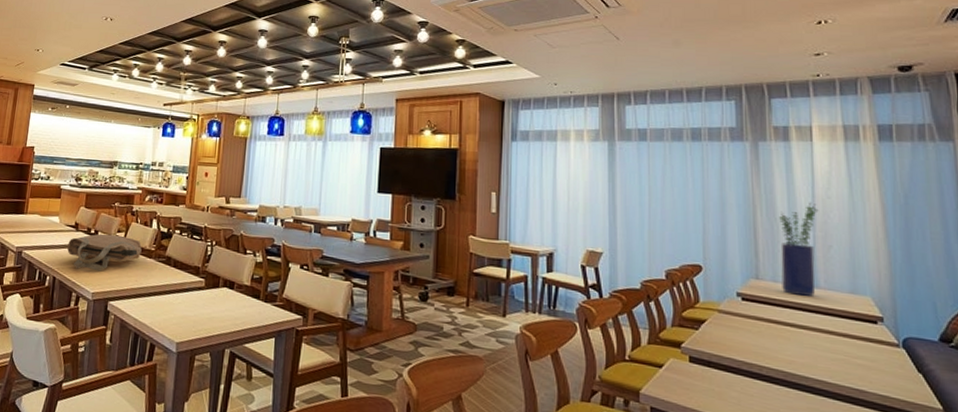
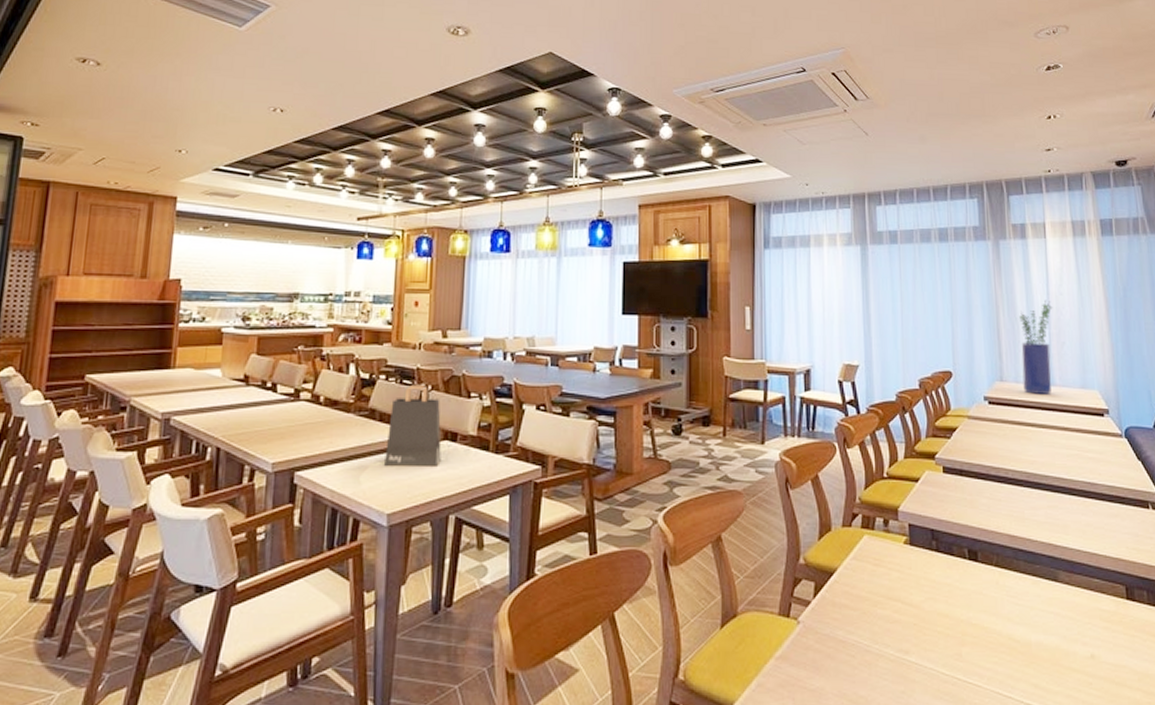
tote bag: present [66,233,142,272] -> none [234,386,337,435]
shopping bag: none [176,239,222,309] -> present [384,384,441,468]

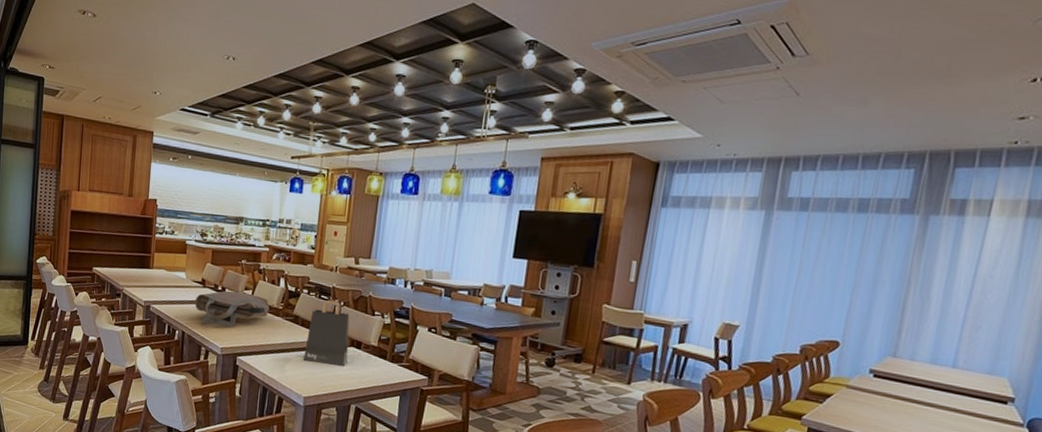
tote bag: none [234,386,337,435] -> present [194,290,270,328]
vase: present [1019,299,1053,394] -> none [917,281,977,376]

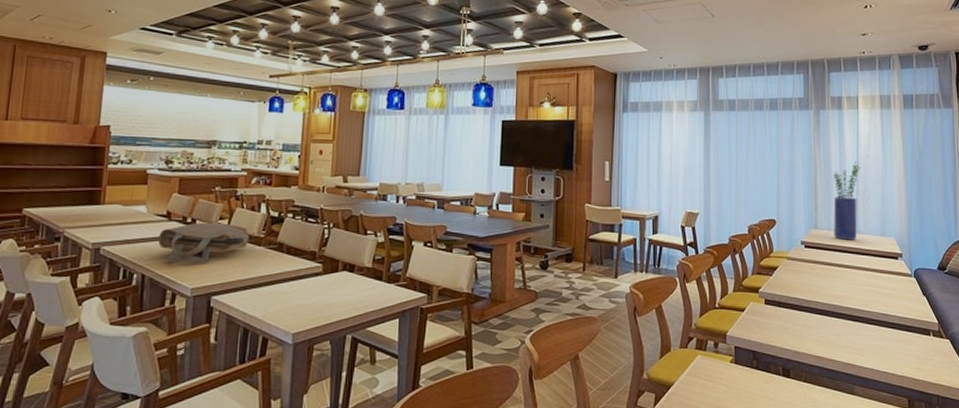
shopping bag: present [304,299,350,367] -> none [291,222,341,294]
vase: none [917,281,977,376] -> present [833,161,861,240]

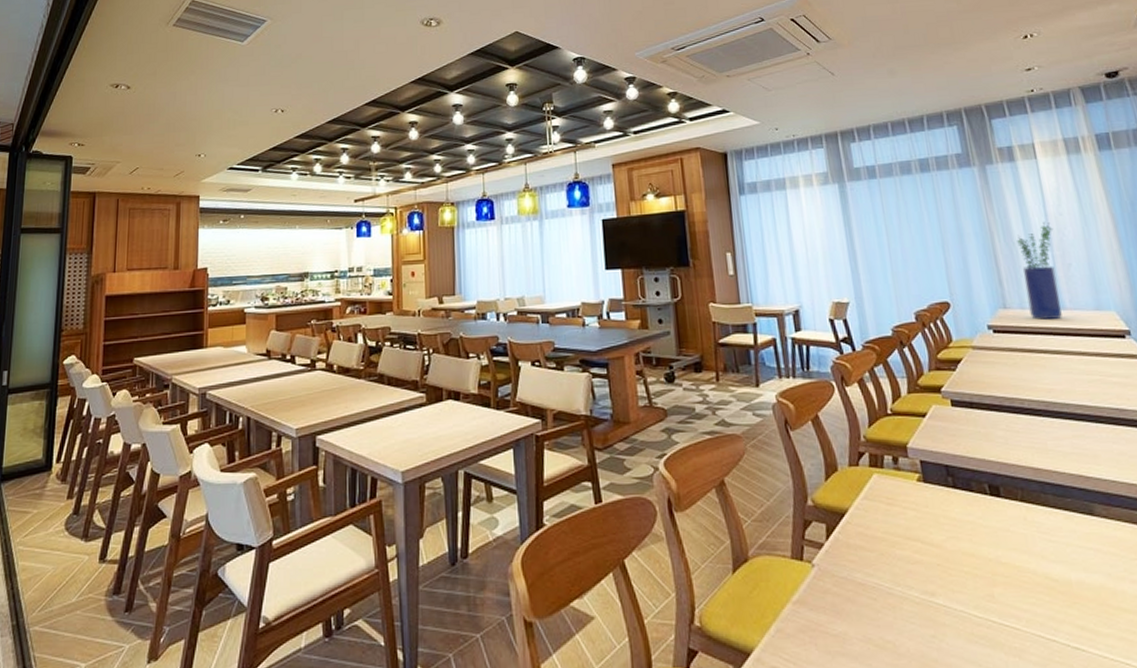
tote bag: present [157,222,249,264] -> none [259,357,349,404]

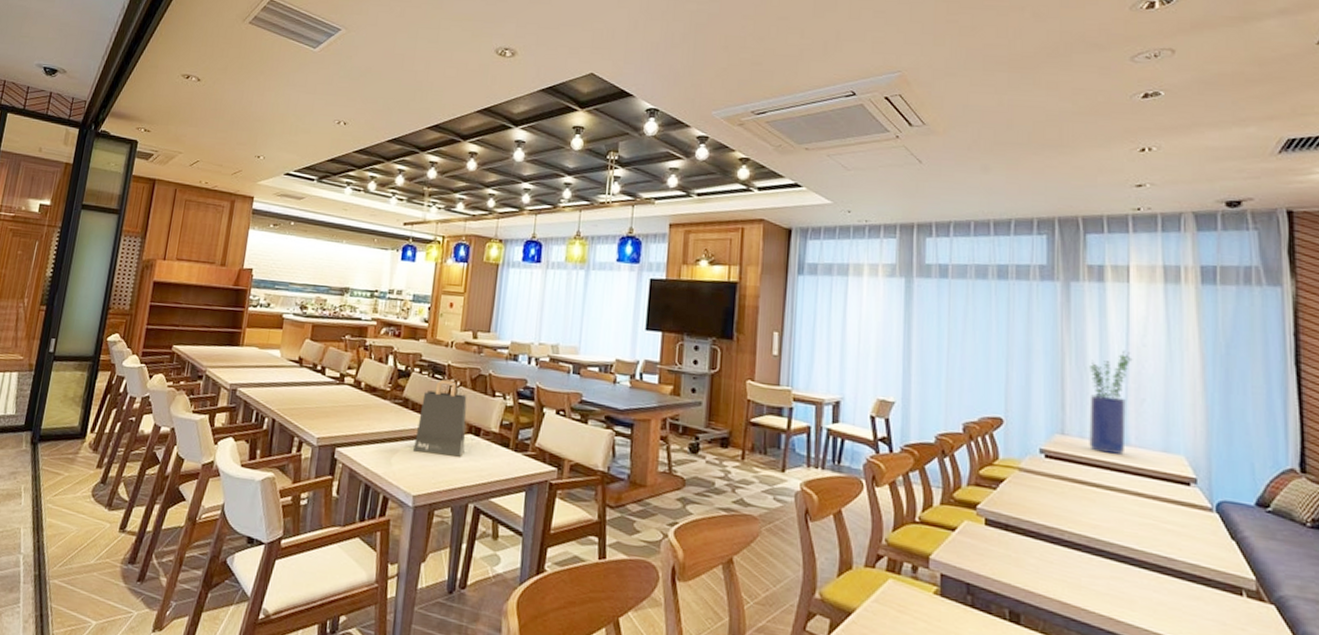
shopping bag: none [395,348,447,427] -> present [413,379,467,459]

